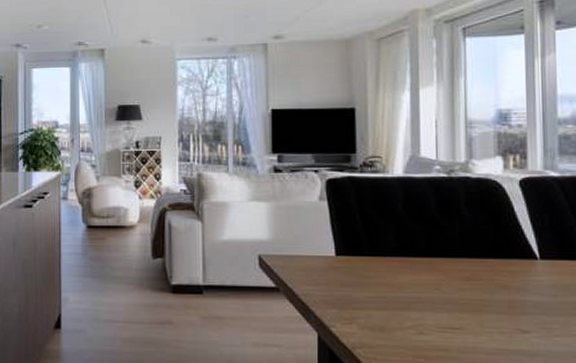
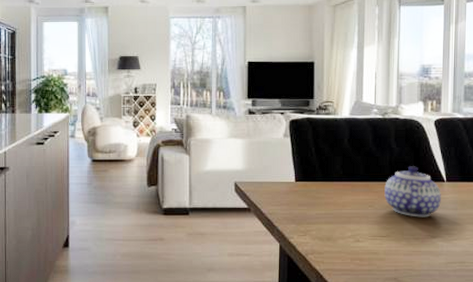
teapot: none [454,238,534,306] -> present [384,166,441,217]

